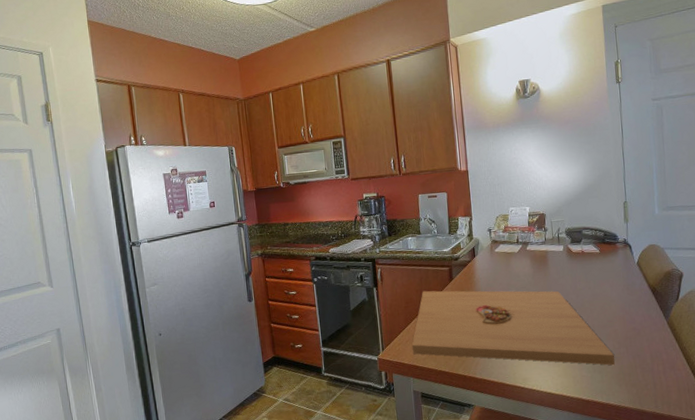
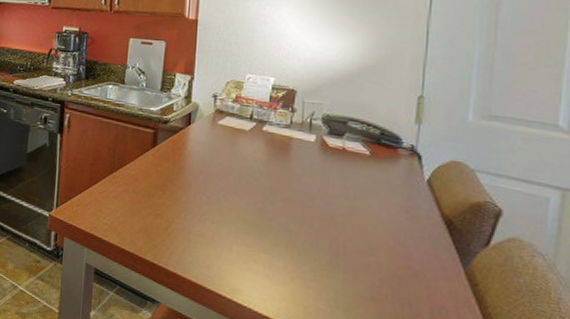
platter: present [411,290,615,366] -> none [92,150,371,308]

